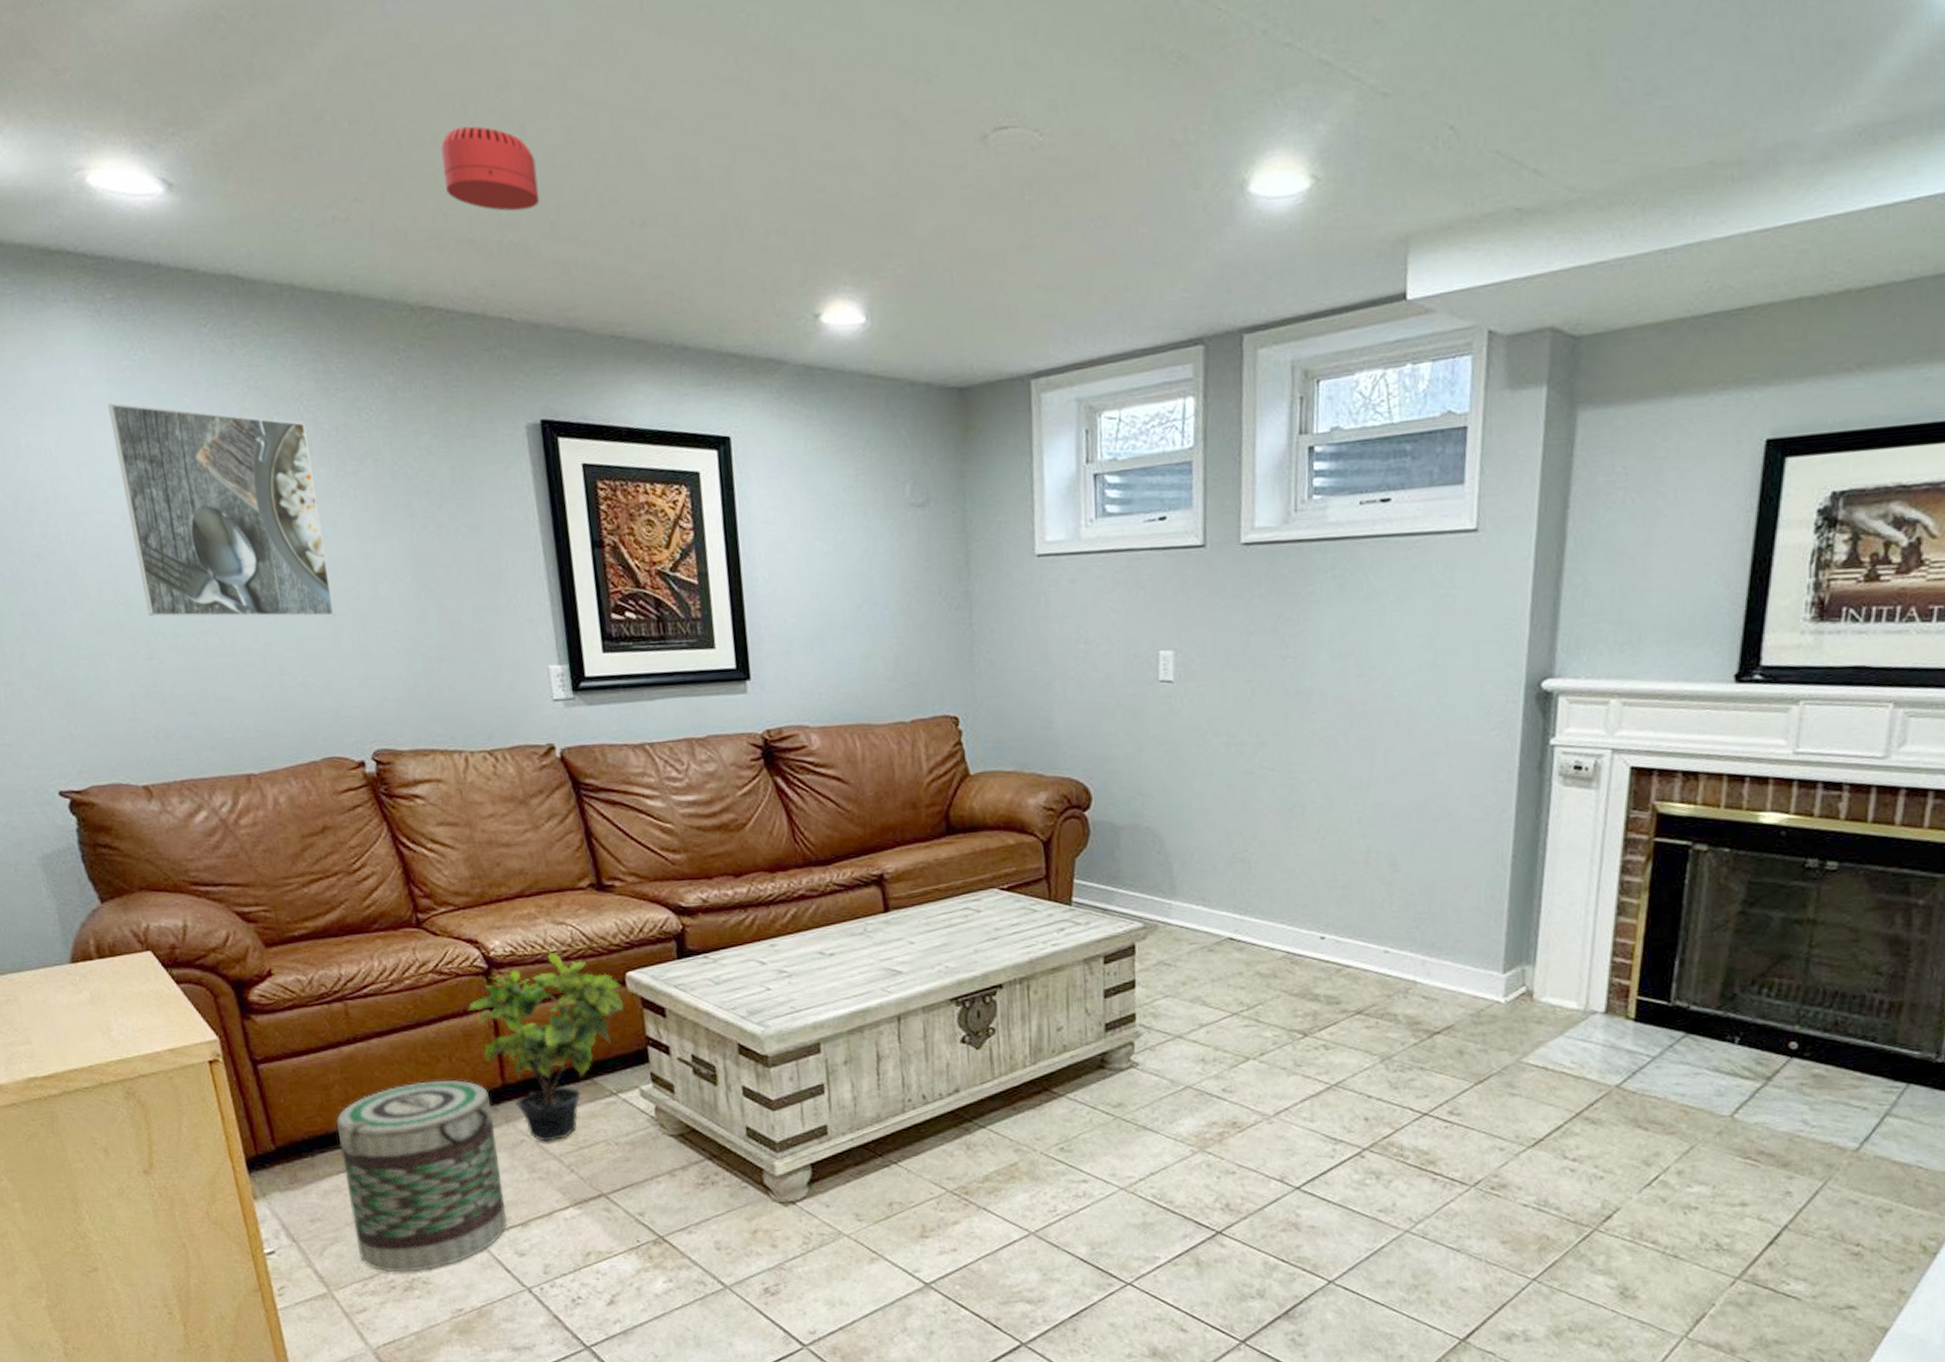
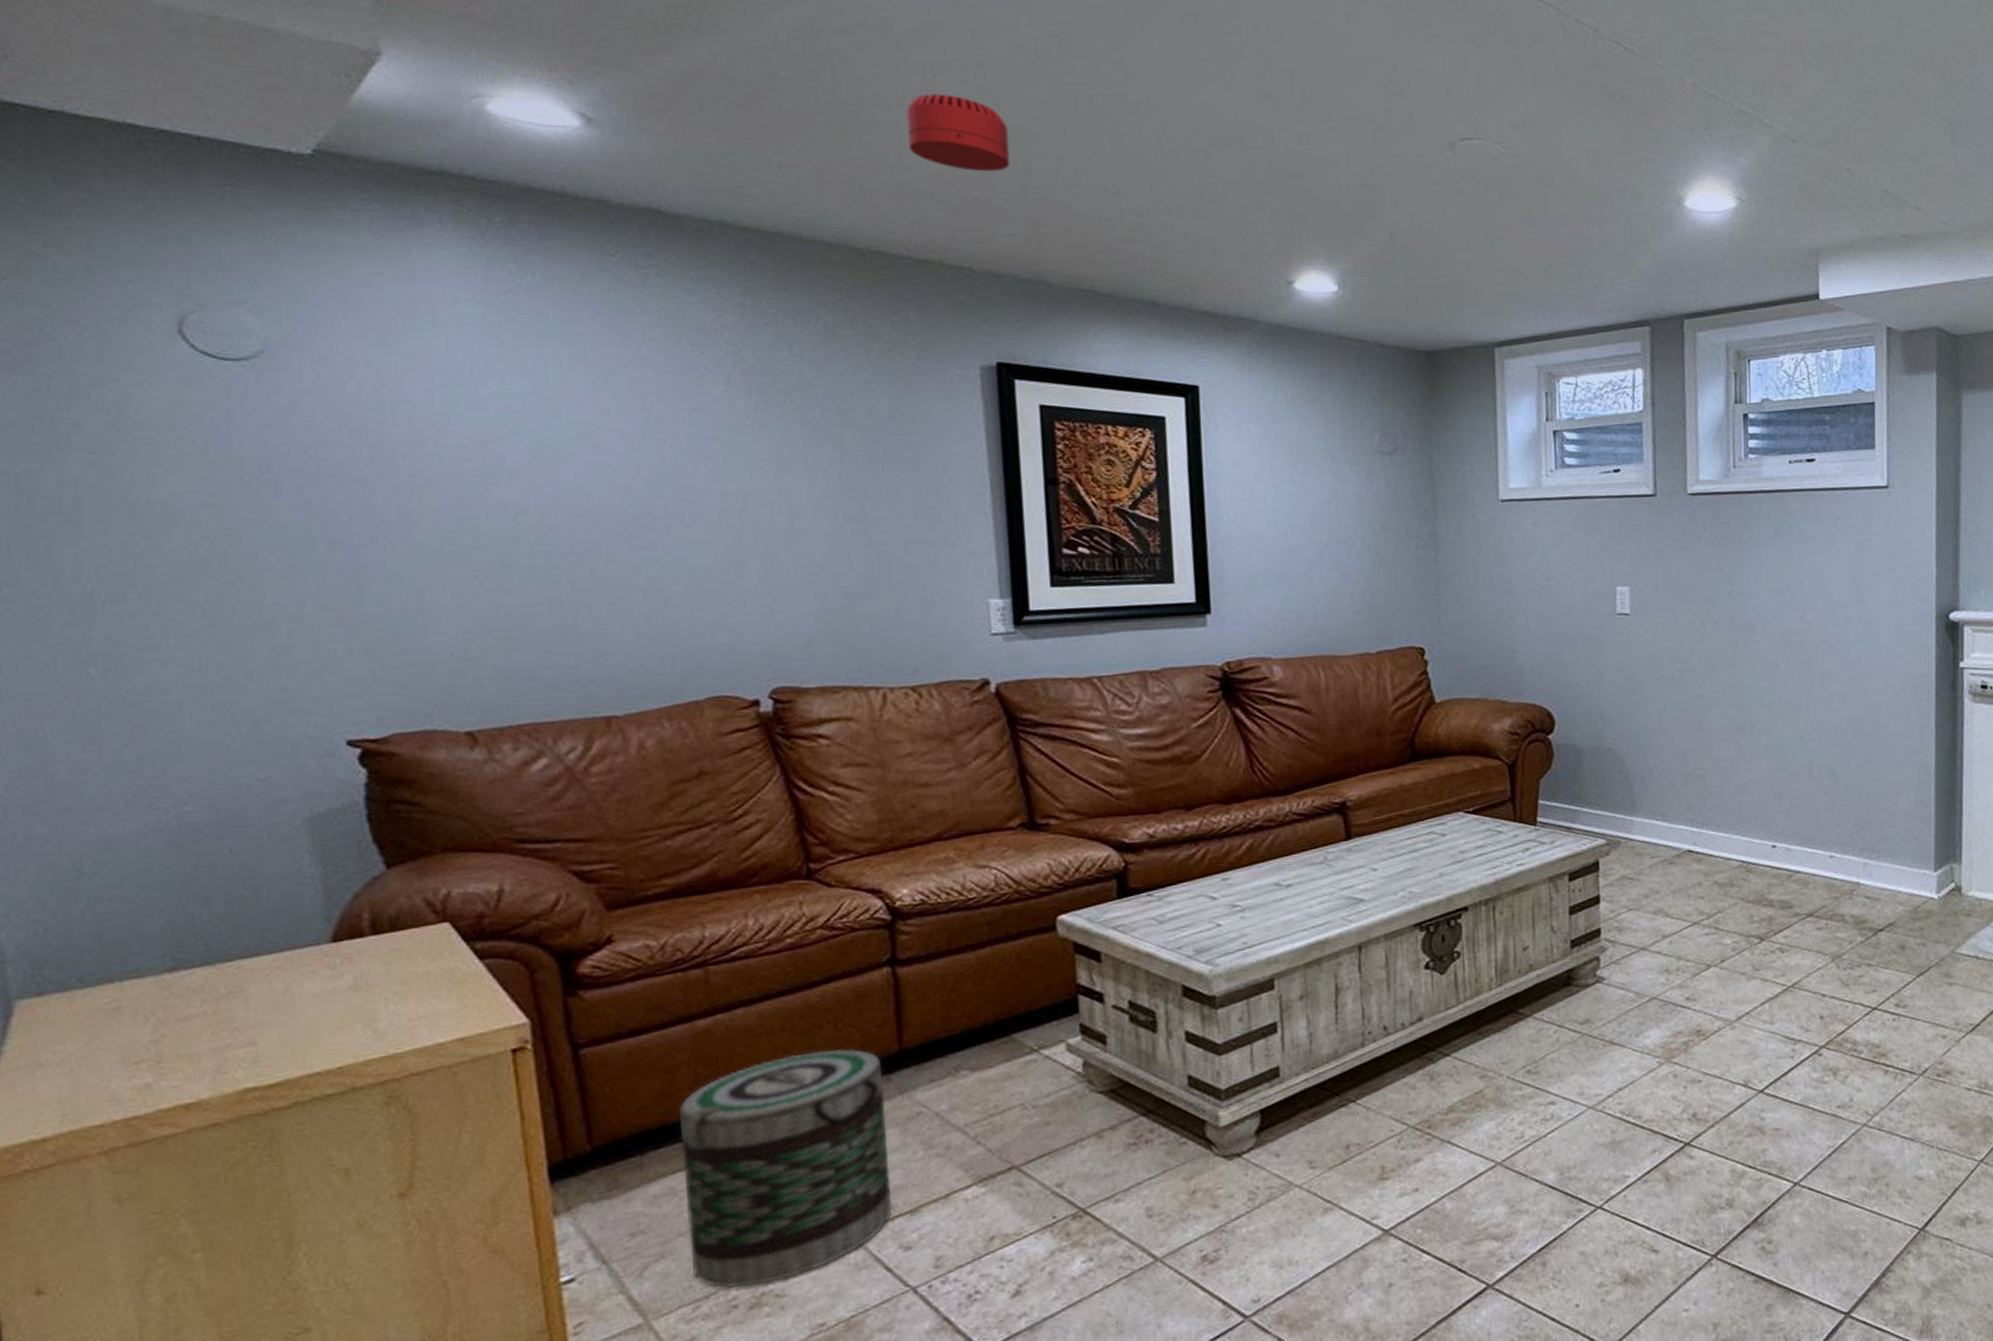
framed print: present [108,403,336,617] -> none [480,325,740,549]
potted plant: present [467,952,624,1142] -> none [862,898,1053,1112]

